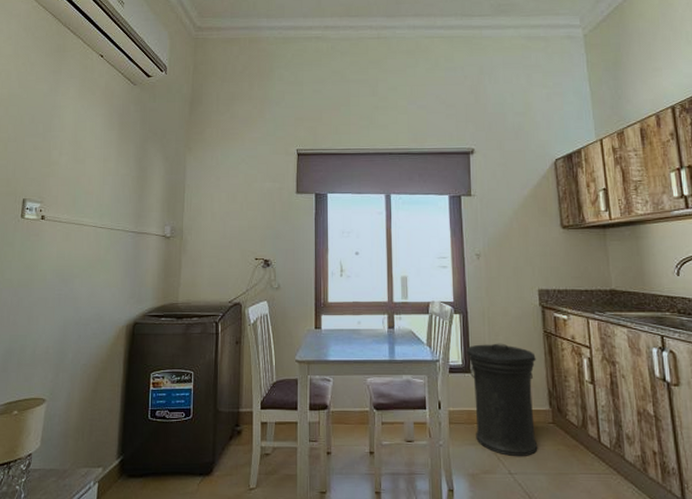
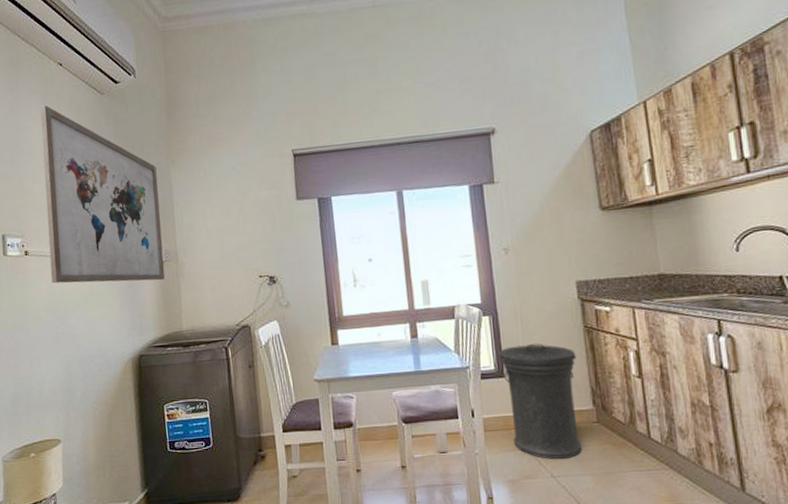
wall art: none [62,88,174,254] -> present [40,104,165,284]

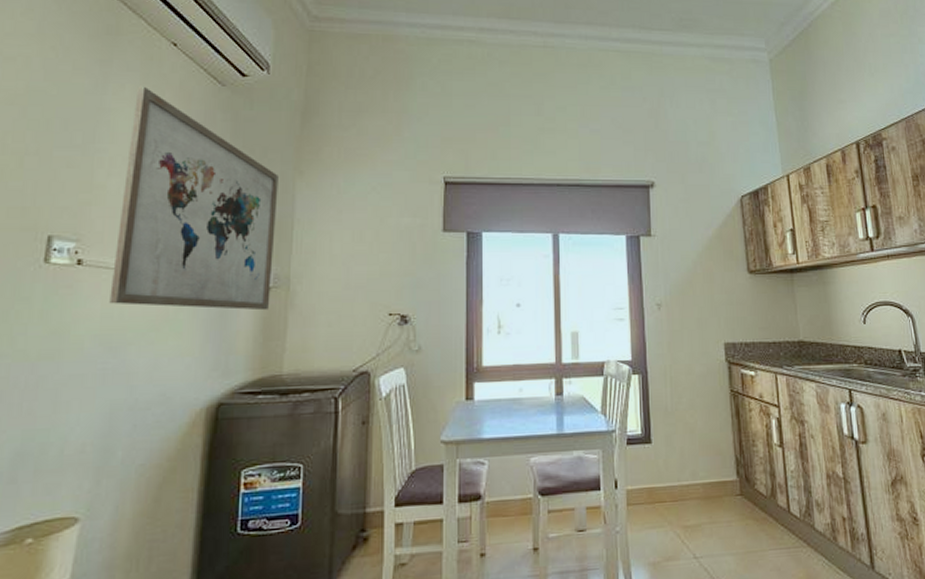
trash can: present [498,343,582,459] -> none [646,406,725,537]

